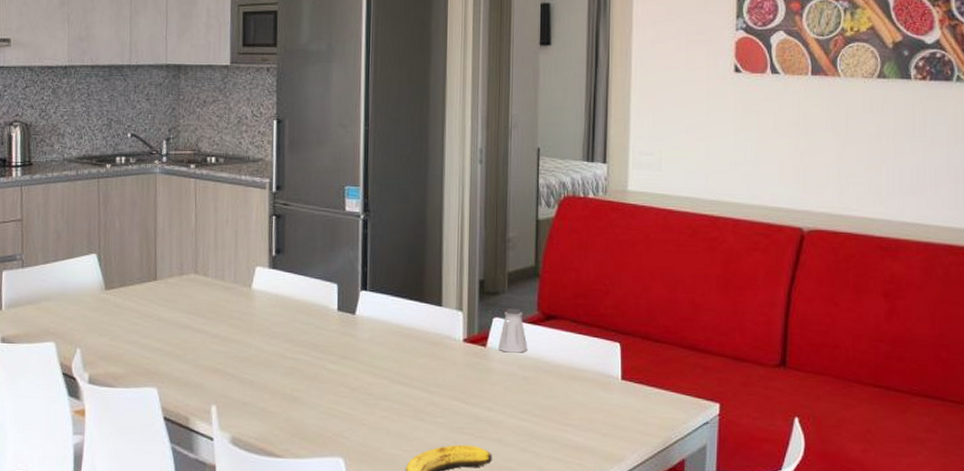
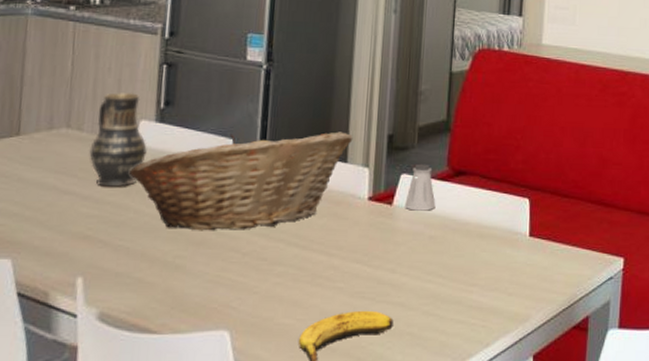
vase: none [215,242,263,327] -> present [89,93,147,187]
fruit basket: none [250,277,446,368] -> present [130,131,353,231]

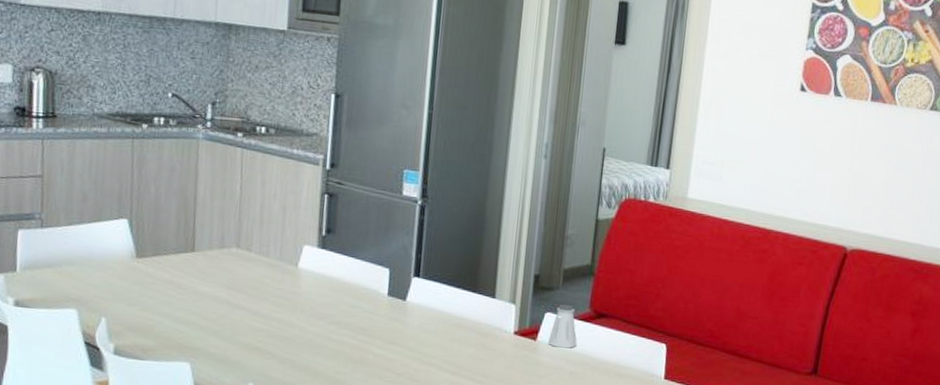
vase: present [89,93,147,187] -> none [257,218,310,306]
fruit basket: present [130,131,353,231] -> none [295,264,502,353]

